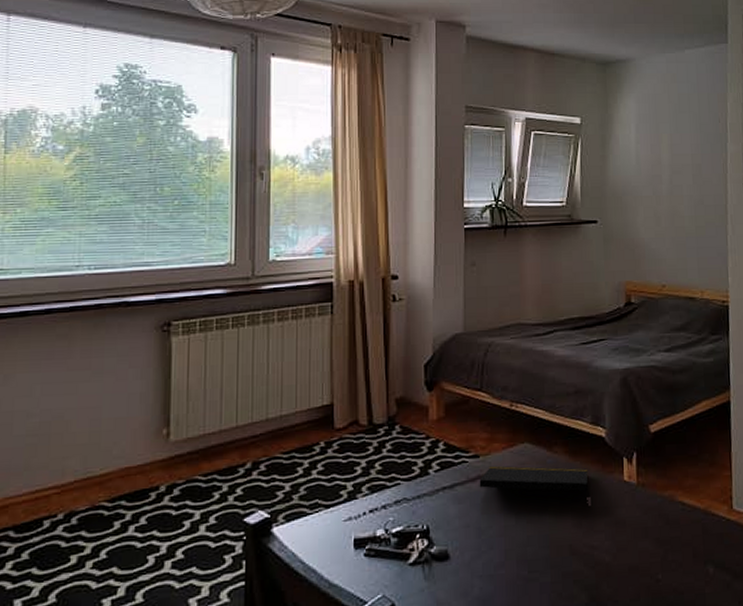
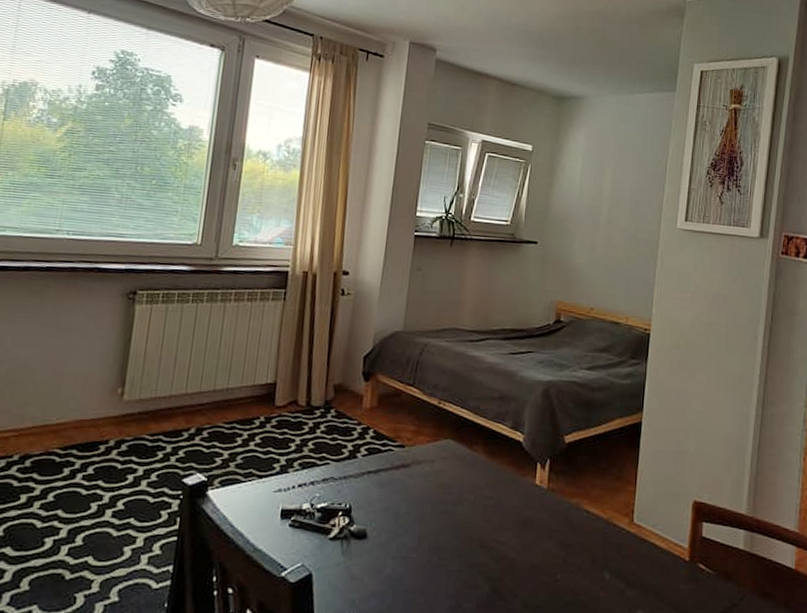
notepad: present [479,465,589,497] -> none [401,456,504,496]

